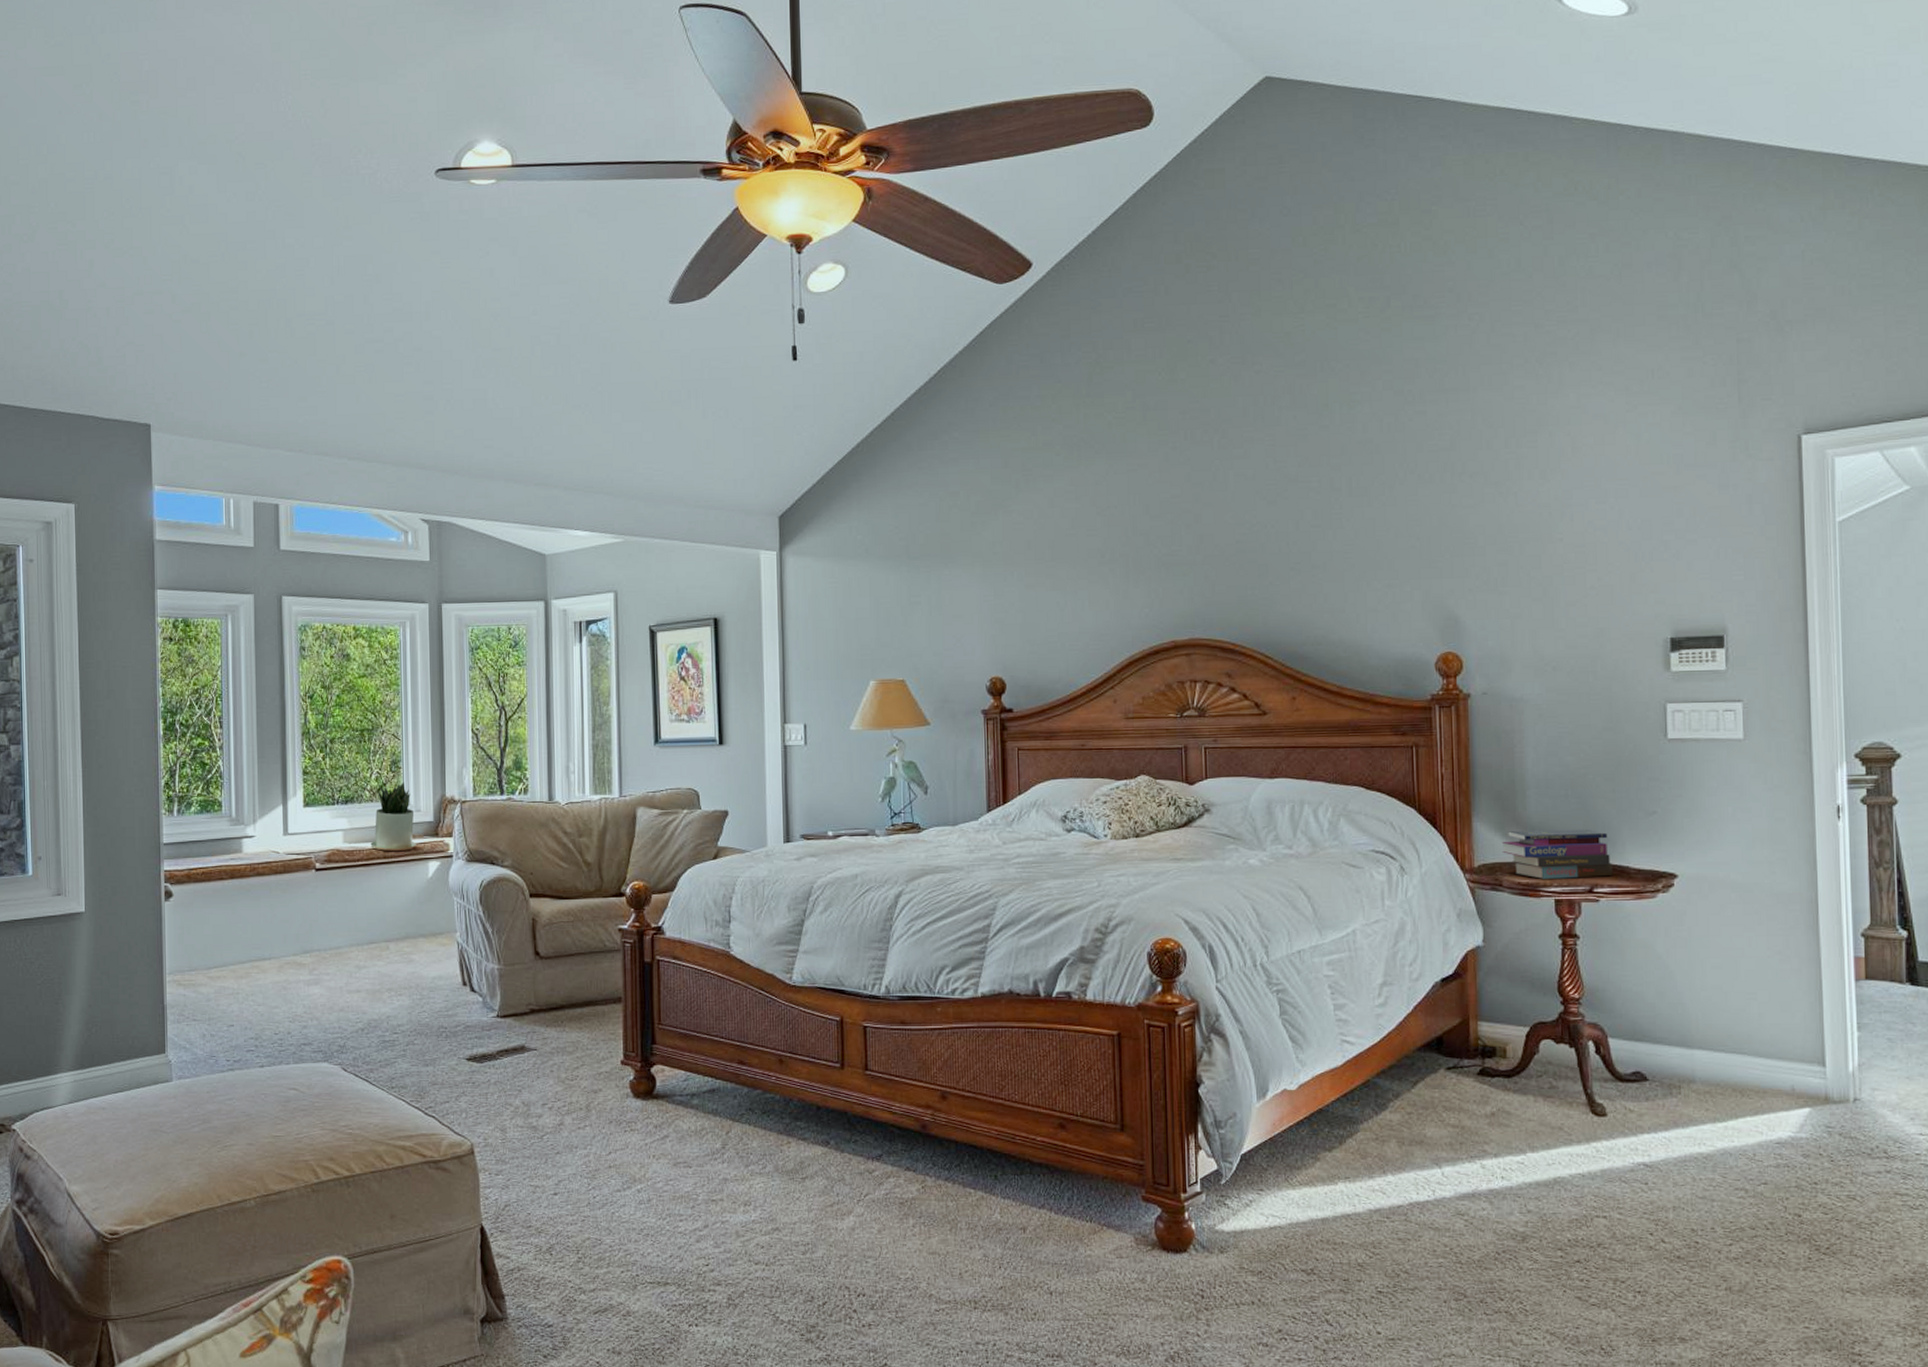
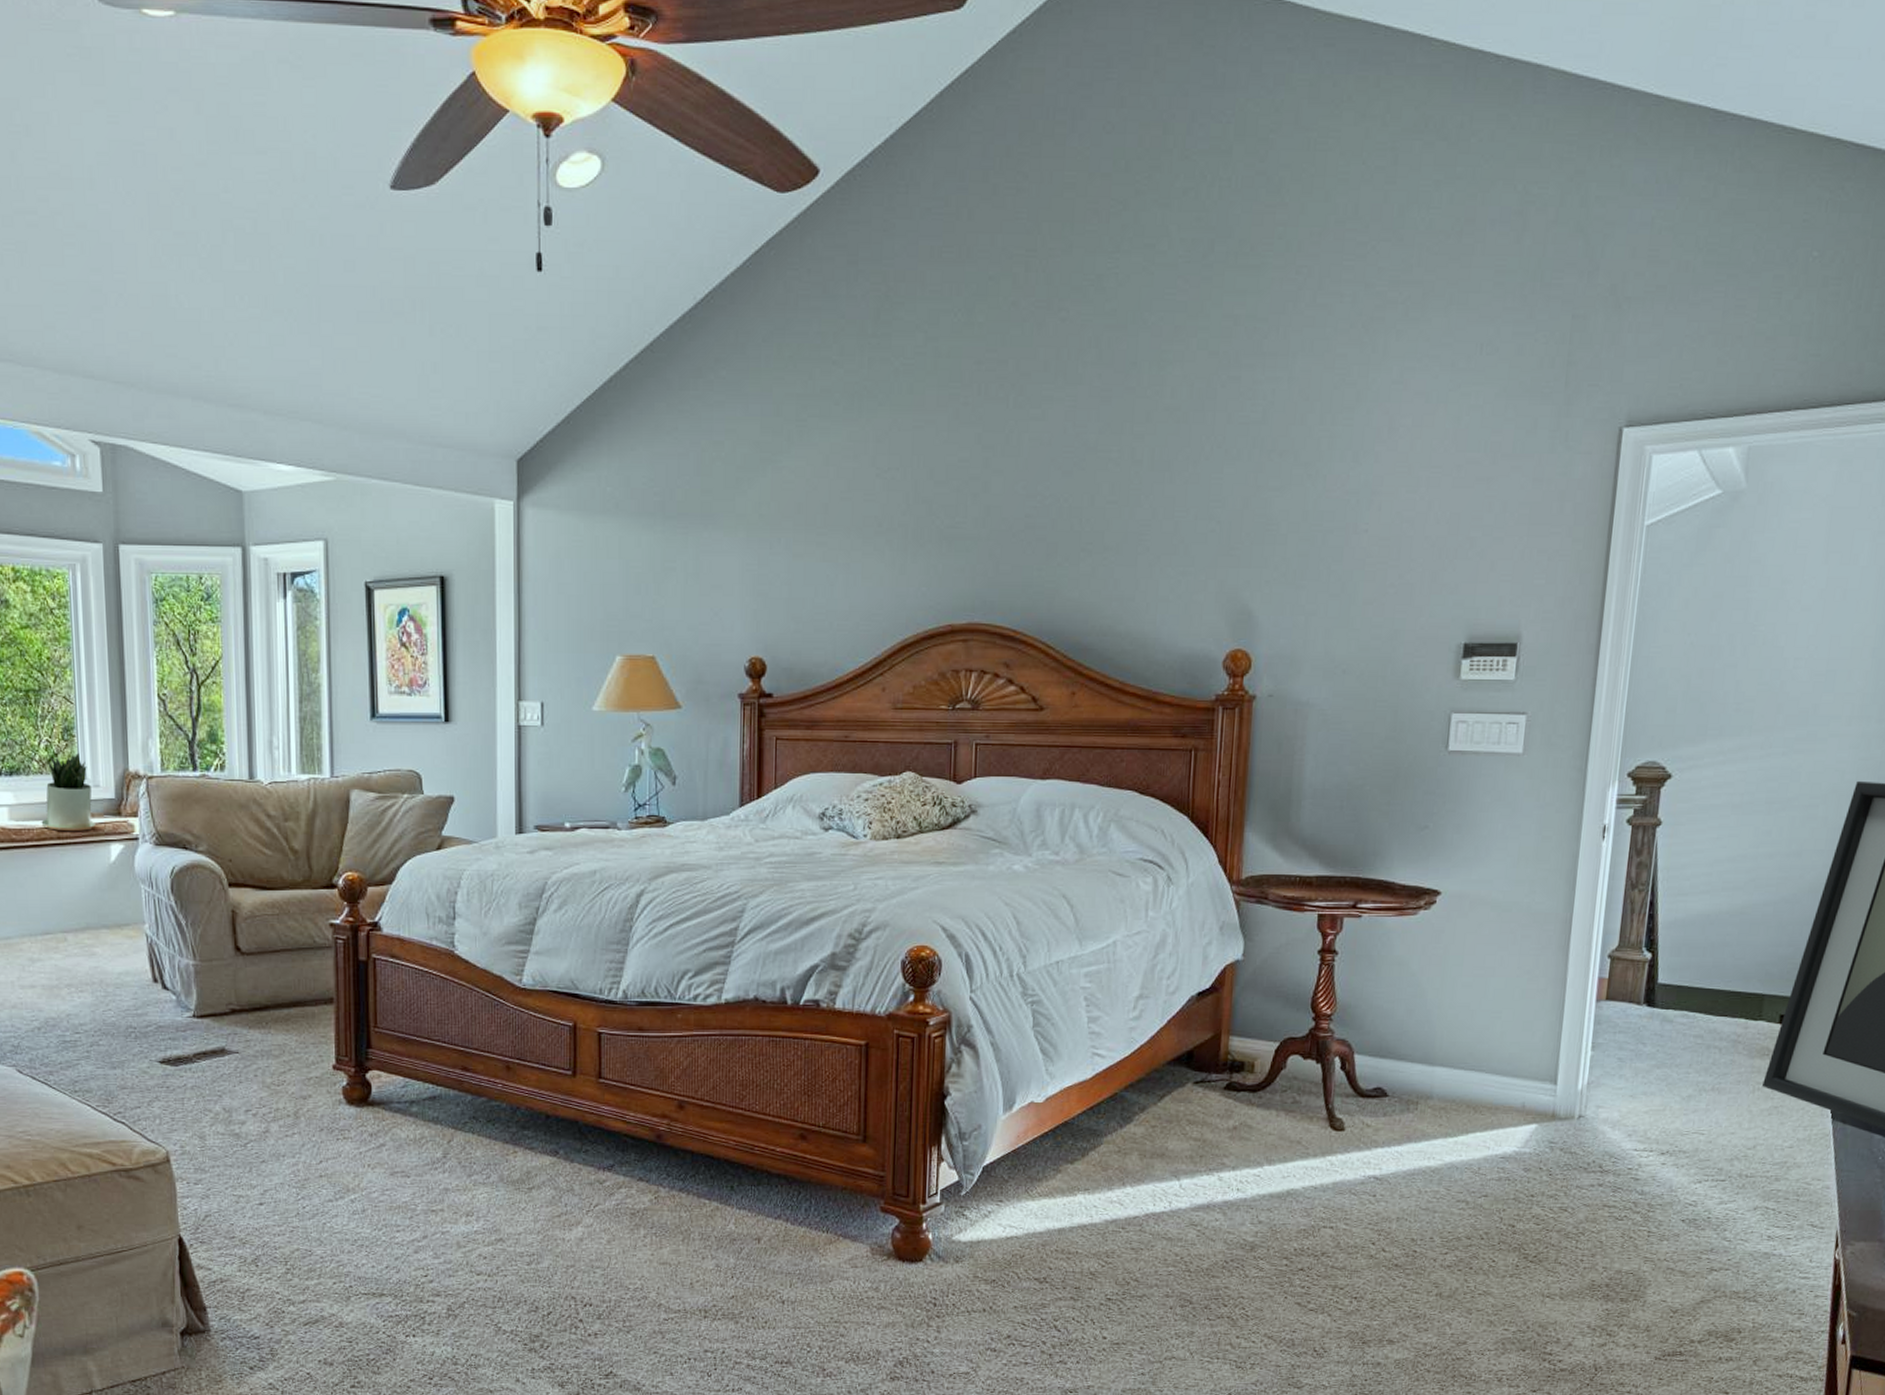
books: present [1501,829,1614,879] -> none [1271,842,1379,893]

